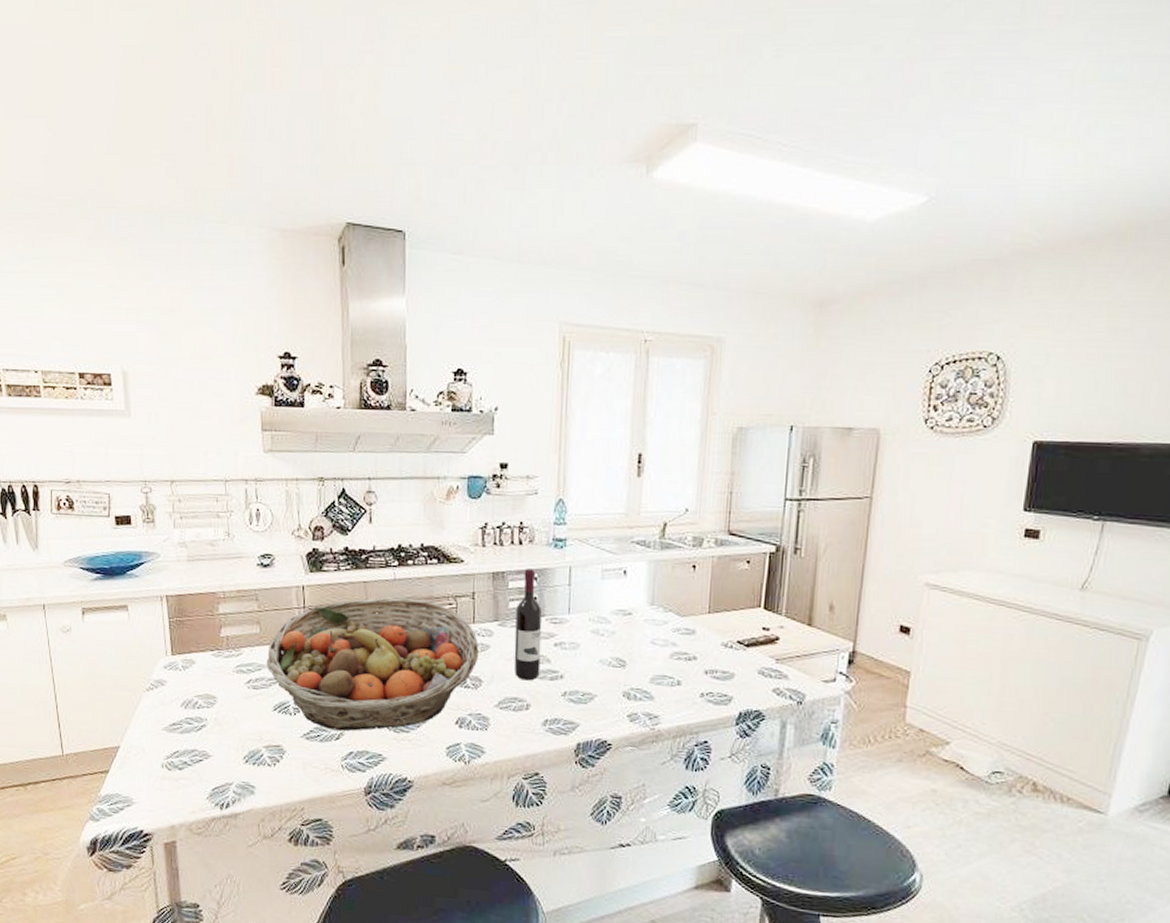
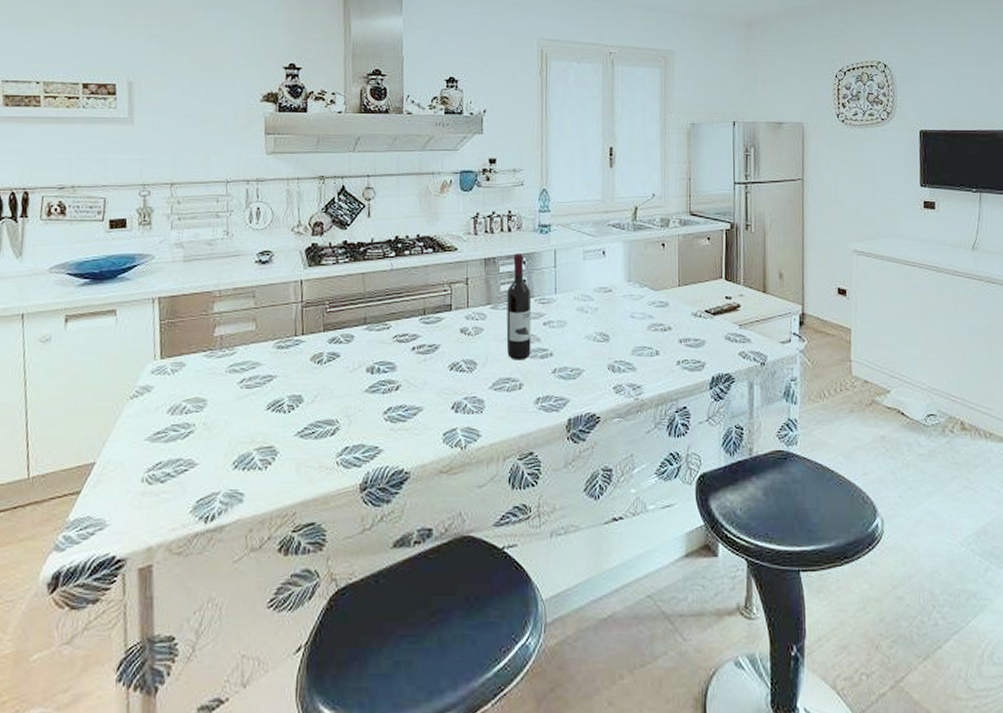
fruit basket: present [266,597,479,731] -> none [260,287,473,426]

